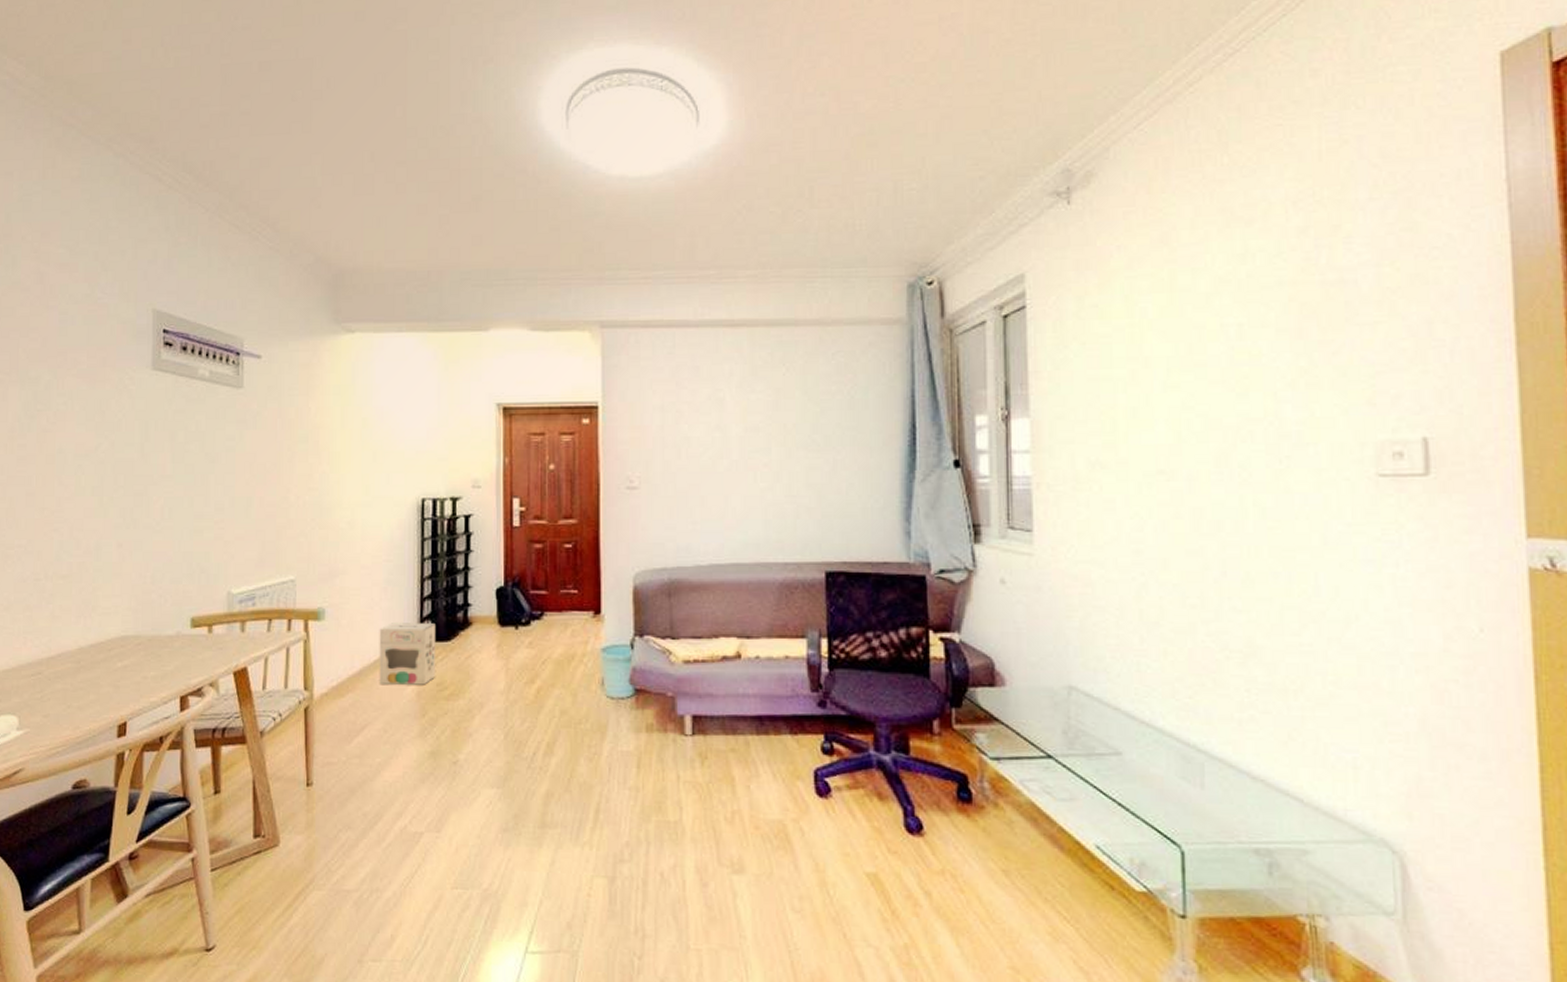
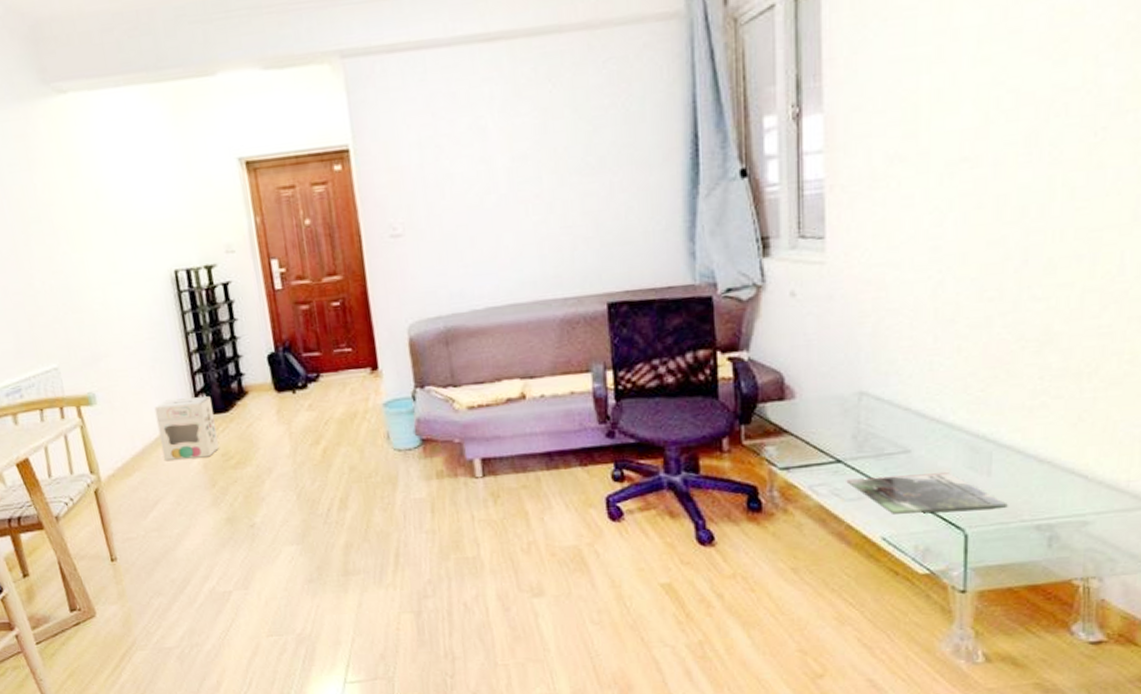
magazine: none [1057,777,1224,825] -> present [846,472,1008,514]

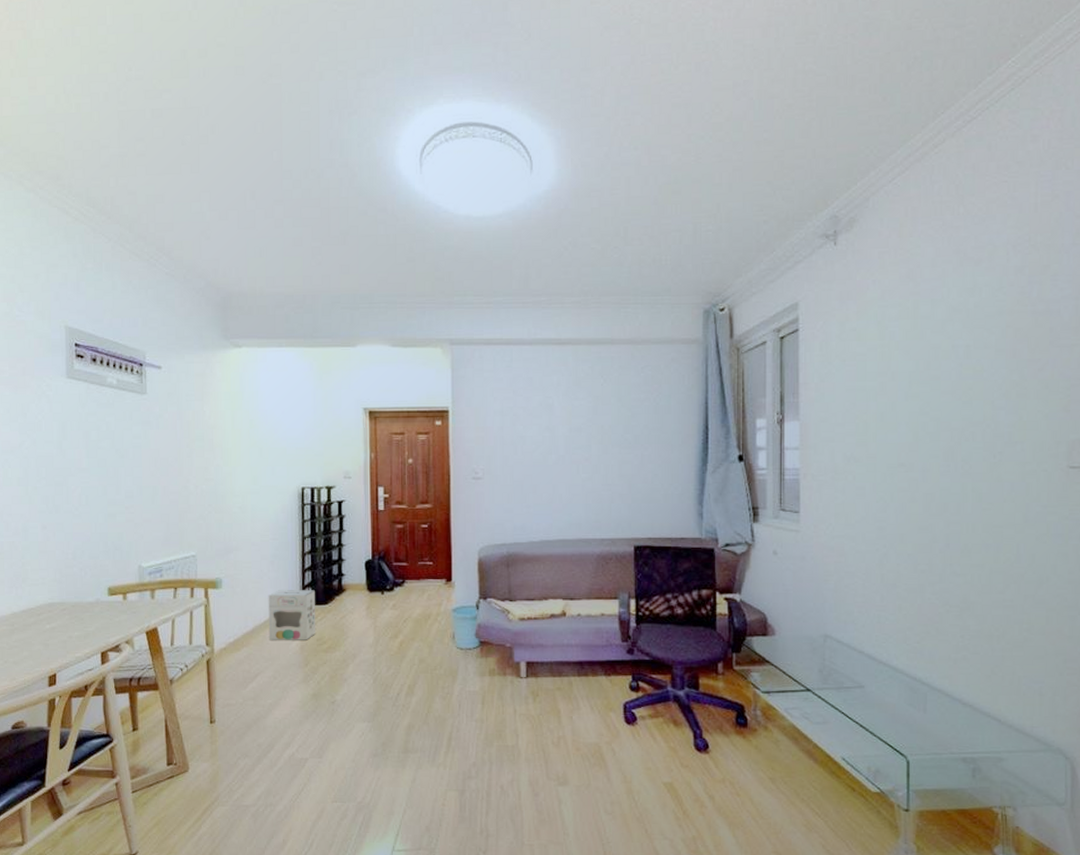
magazine: present [846,472,1008,514] -> none [814,706,940,741]

